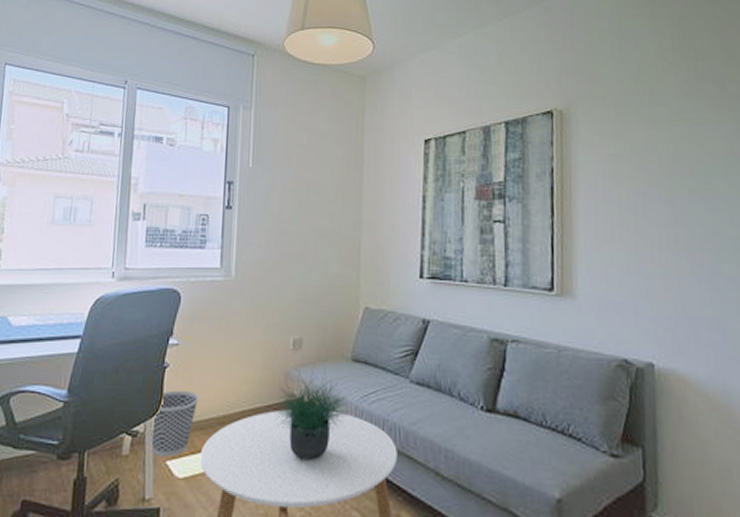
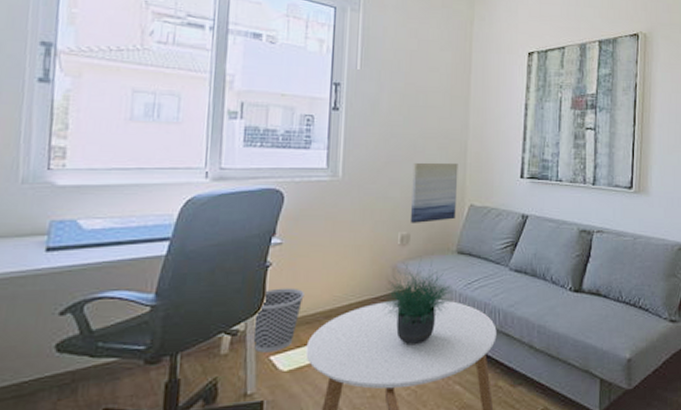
wall art: none [302,261,352,326] -> present [410,162,458,223]

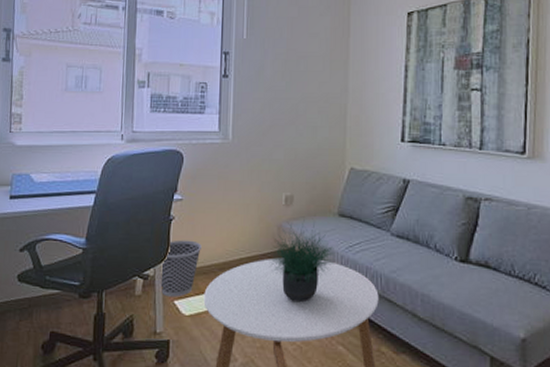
wall art: present [410,162,458,223] -> none [293,126,338,185]

